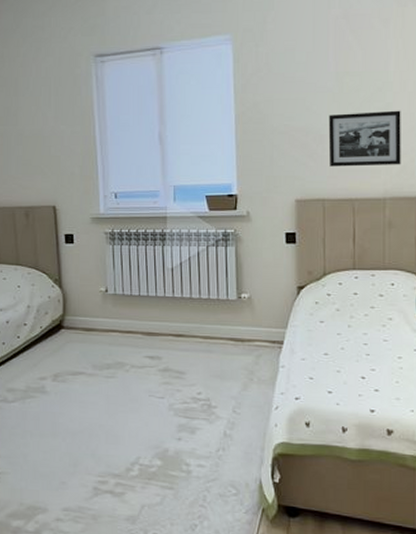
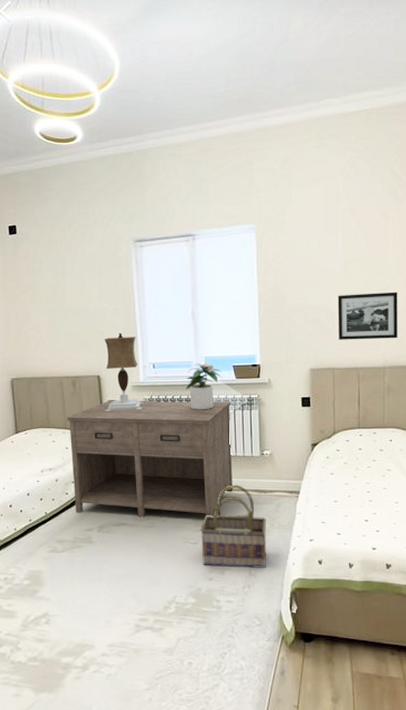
nightstand: none [18,233,206,368] -> present [66,400,234,518]
table lamp: none [61,158,104,247] -> present [104,332,144,412]
potted plant: none [152,192,194,246] -> present [186,362,223,410]
basket: none [167,332,245,429] -> present [200,485,267,568]

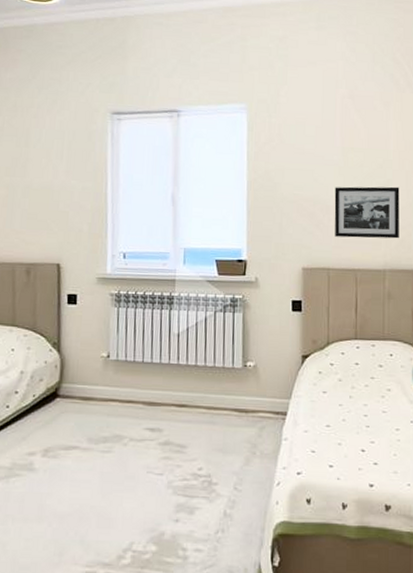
nightstand: present [66,400,234,518] -> none [15,293,212,441]
table lamp: present [104,332,144,412] -> none [63,215,110,308]
potted plant: present [186,362,223,410] -> none [160,254,203,311]
basket: present [200,485,267,568] -> none [167,402,248,508]

